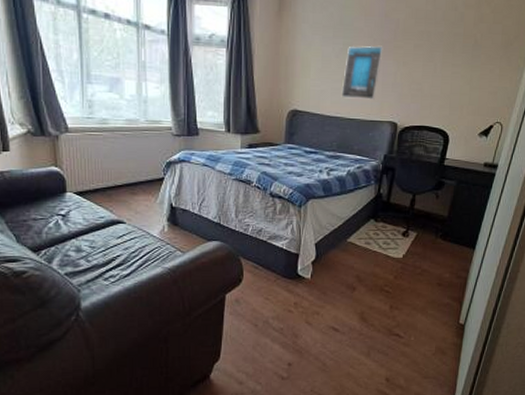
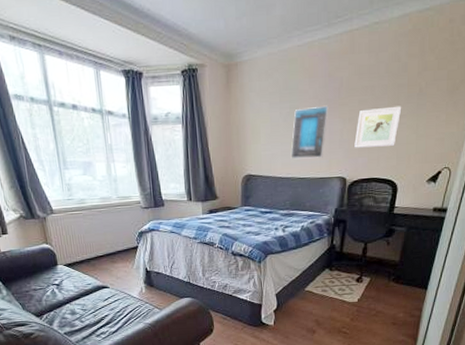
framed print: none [407,54,457,96] -> present [354,106,402,148]

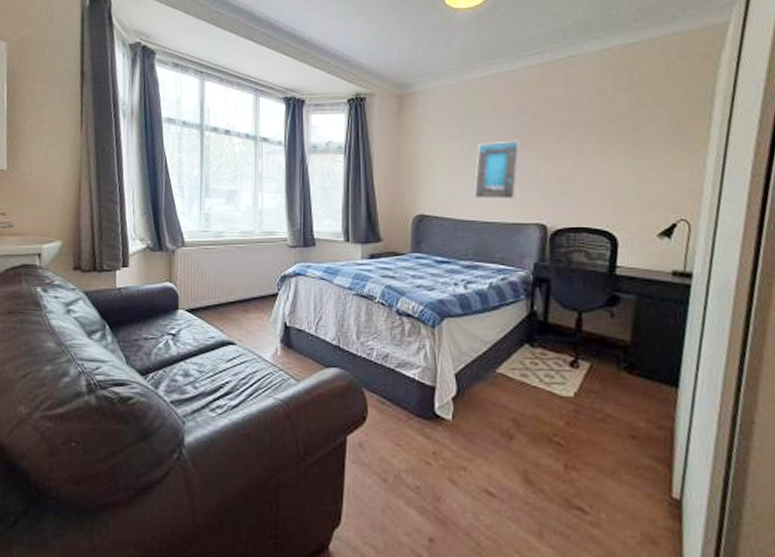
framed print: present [354,106,402,148] -> none [555,144,614,191]

